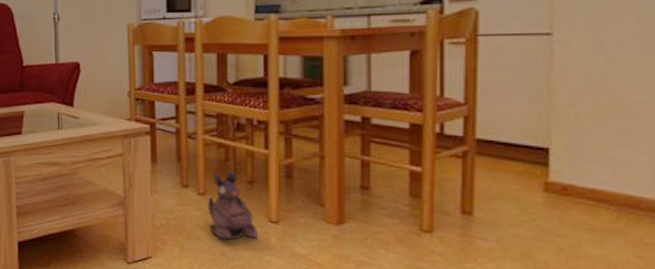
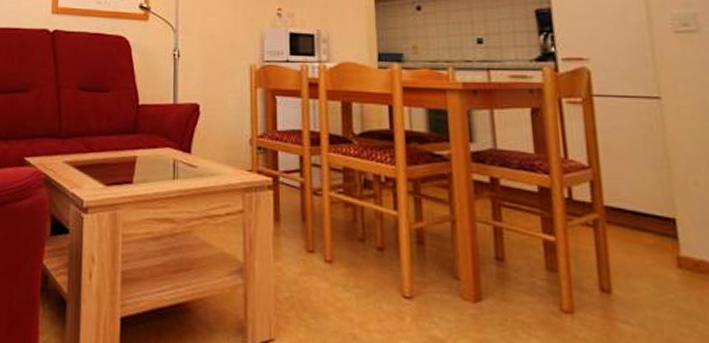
plush toy: present [208,170,258,240] -> none [336,234,391,319]

